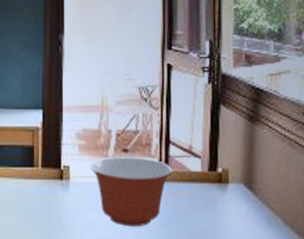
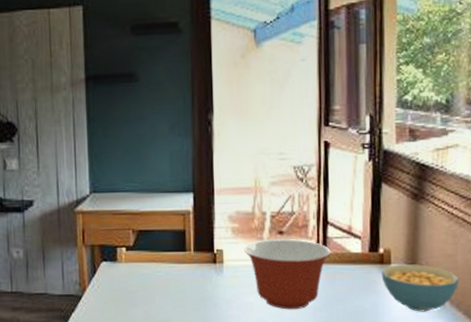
cereal bowl: none [219,184,292,231] -> present [381,264,460,312]

